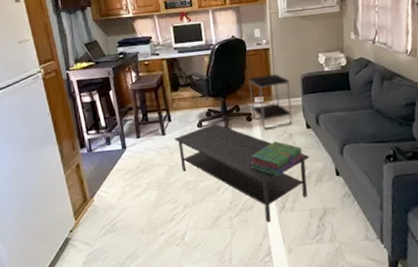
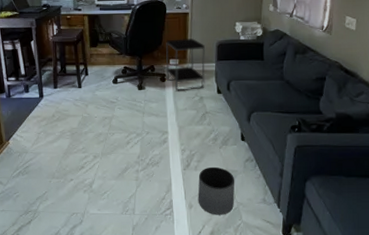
coffee table: present [174,123,310,223] -> none [90,81,218,179]
stack of books: present [250,140,304,177] -> none [160,102,212,137]
planter: none [295,206,336,258] -> present [198,166,235,215]

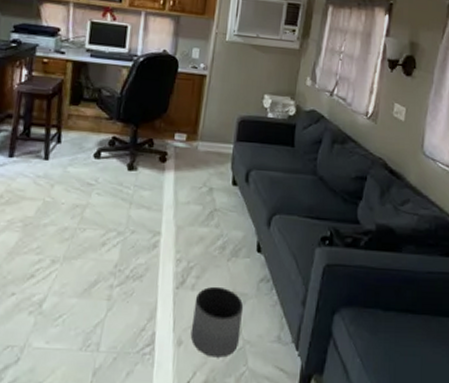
side table: present [165,38,205,92] -> none [168,107,223,178]

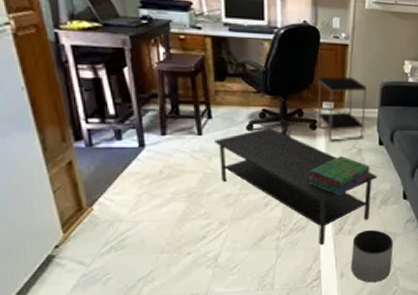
coffee table: none [59,156,229,301] -> present [214,127,377,246]
stack of books: none [152,193,222,241] -> present [308,155,371,196]
side table: none [168,107,223,178] -> present [317,77,367,142]

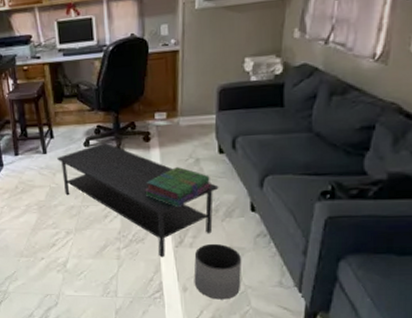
side table: present [317,77,367,142] -> none [149,84,202,153]

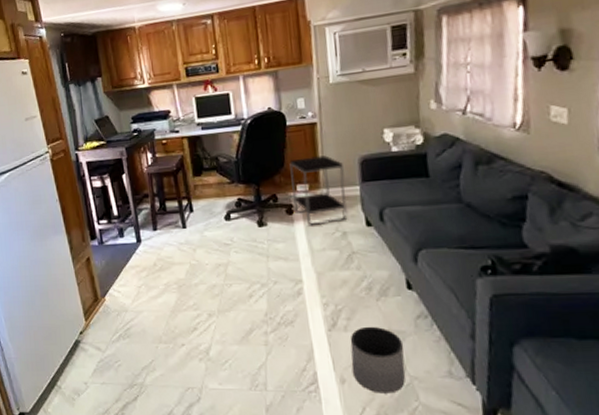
coffee table: present [57,142,219,258] -> none [197,216,370,343]
stack of books: present [145,166,212,208] -> none [291,240,362,286]
side table: none [149,84,202,153] -> present [289,155,348,227]

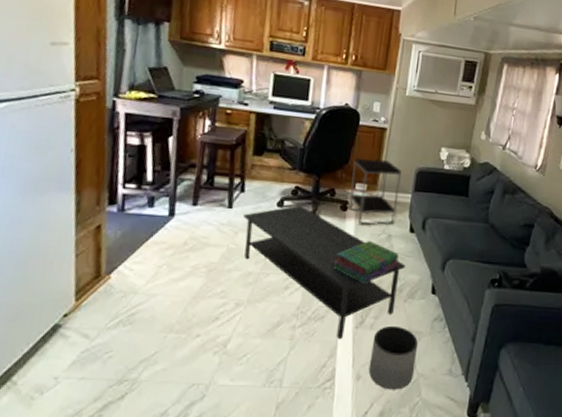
coffee table: none [197,216,370,343] -> present [243,205,406,340]
stack of books: none [291,240,362,286] -> present [333,240,399,285]

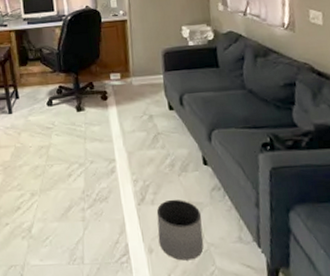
coffee table: present [243,205,406,340] -> none [22,102,173,217]
stack of books: present [333,240,399,285] -> none [105,123,166,164]
side table: present [349,159,402,226] -> none [104,48,153,111]

